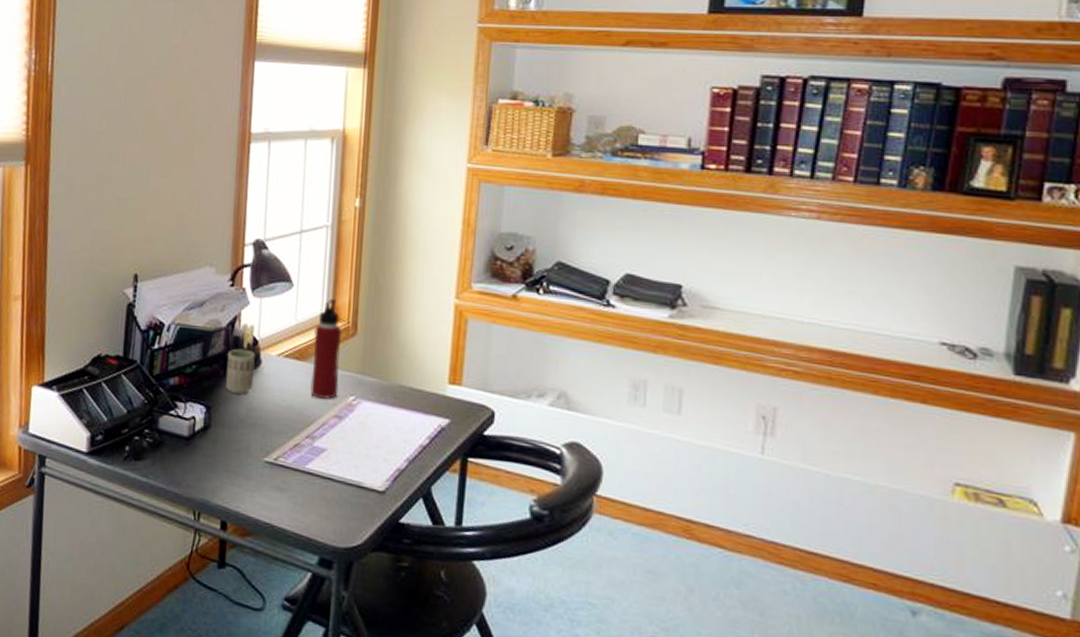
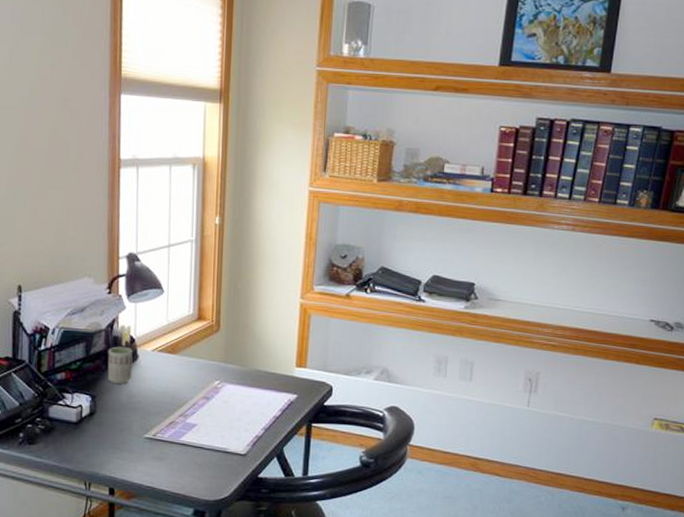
water bottle: present [310,298,342,399] -> none [182,301,207,384]

